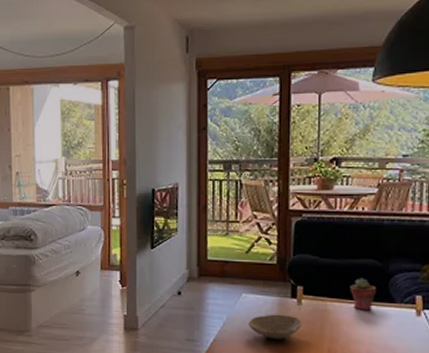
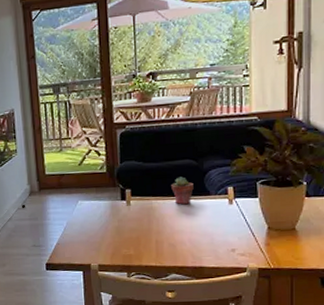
bowl: present [248,314,302,339] -> none [85,215,132,237]

